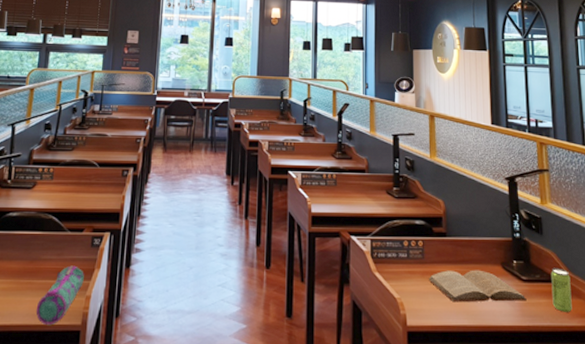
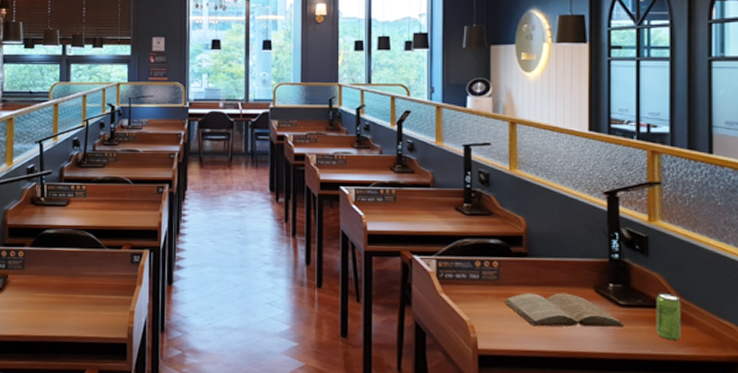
pencil case: present [36,265,84,326] -> none [81,281,126,338]

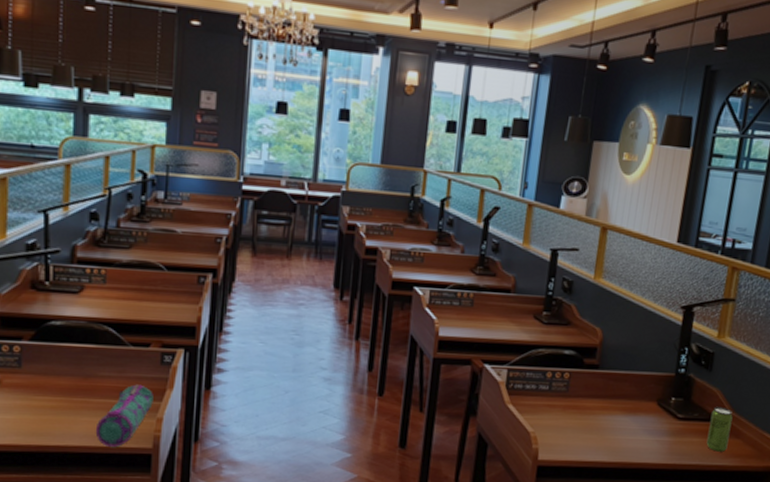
pencil case: none [81,281,126,338] -> present [95,384,153,448]
book: present [504,293,624,327] -> none [569,405,678,440]

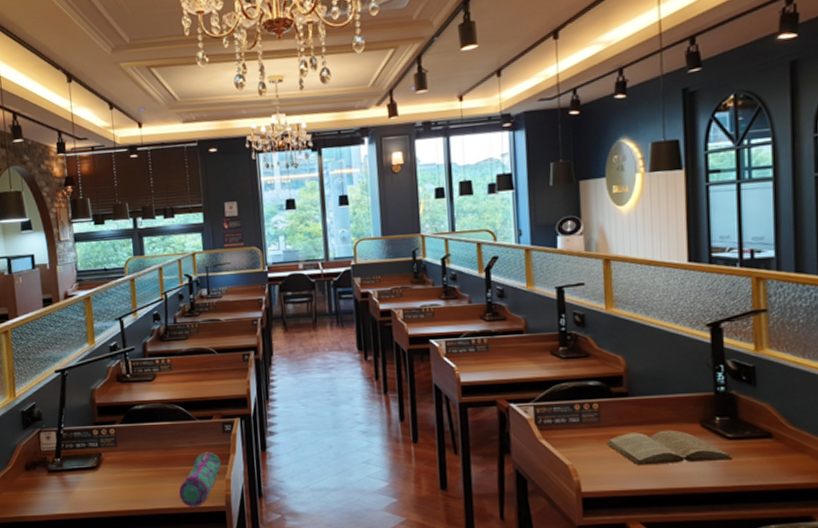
book: none [569,405,678,440] -> present [606,430,732,466]
beverage can: present [706,406,733,452] -> none [765,421,793,470]

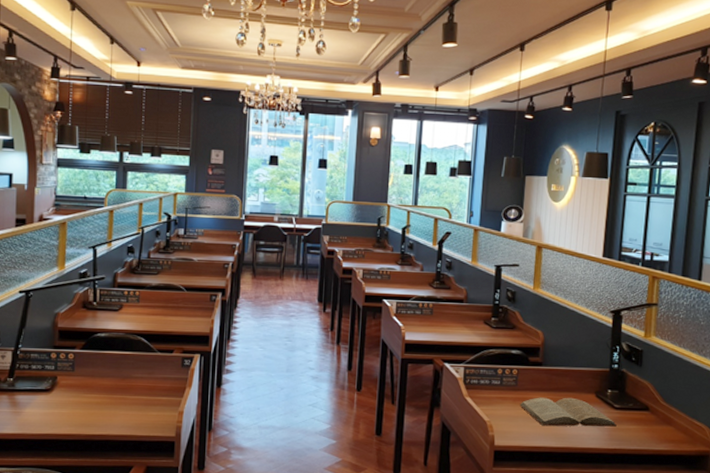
pencil case: present [178,452,221,508] -> none [130,383,176,437]

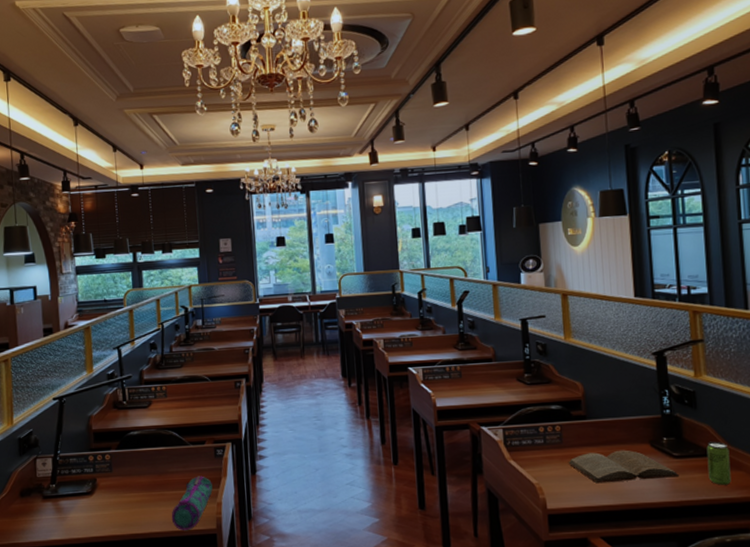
pencil case: none [130,383,176,437] -> present [171,476,213,531]
beverage can: none [642,397,664,438] -> present [706,441,731,485]

